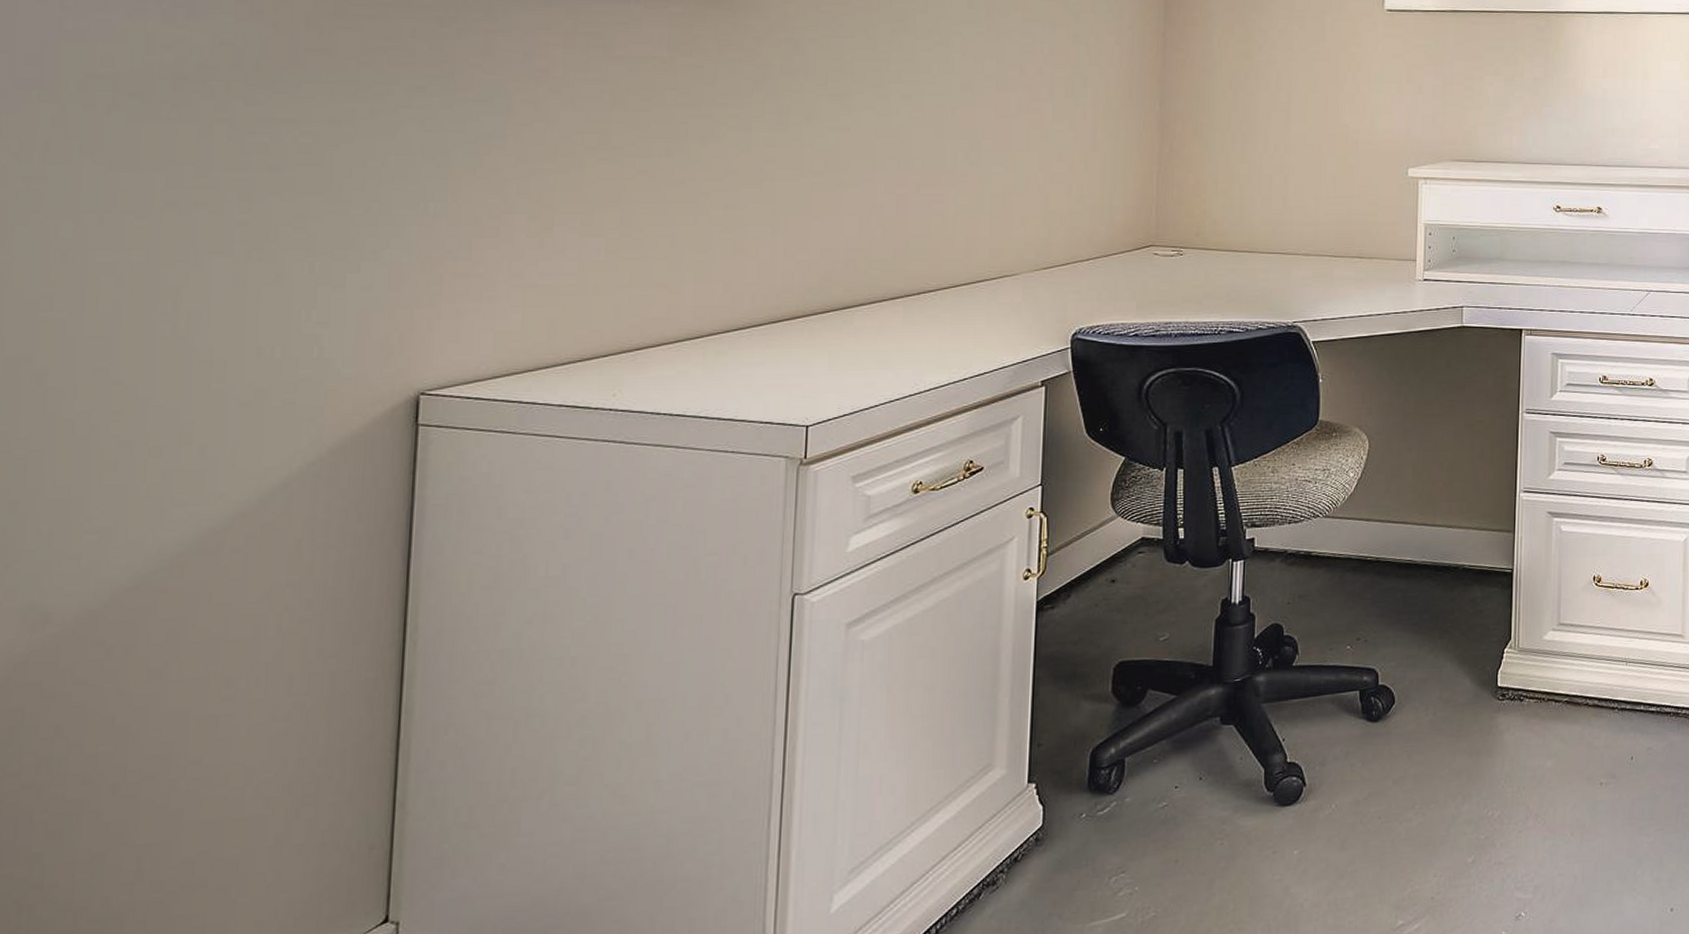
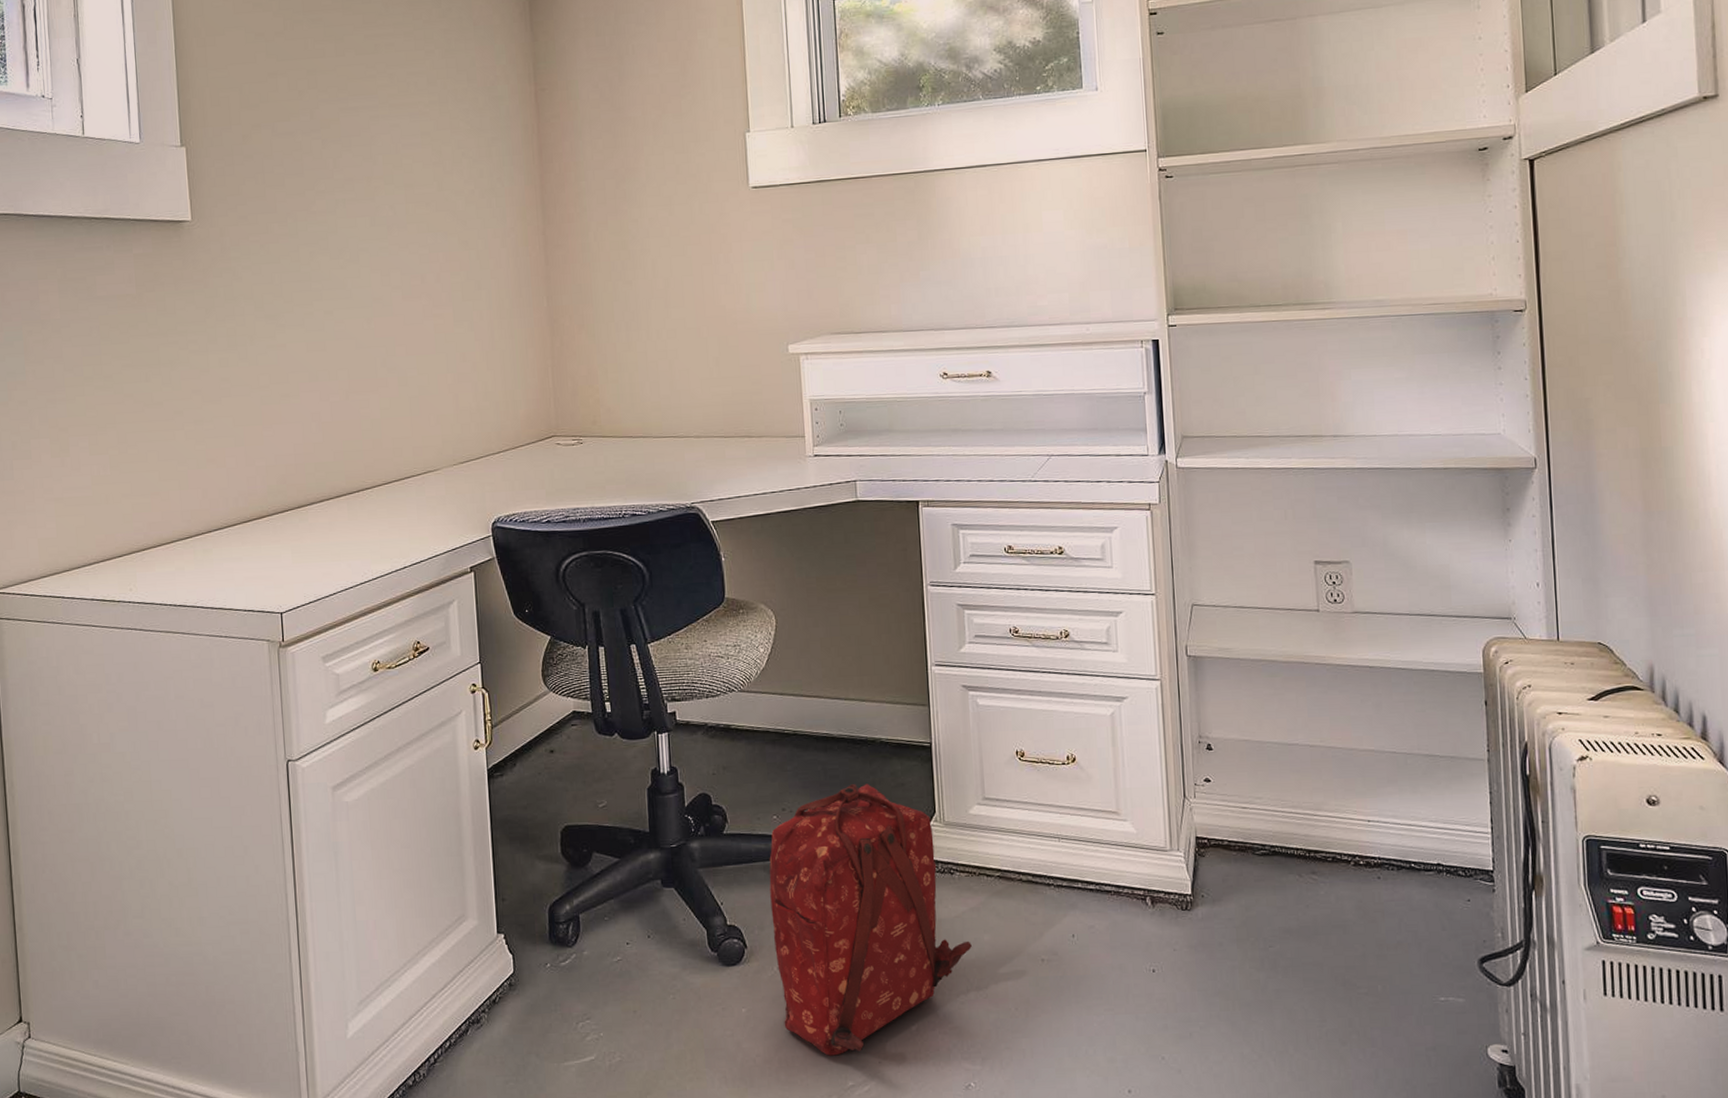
backpack: none [1334,611,1534,895] -> present [769,784,972,1056]

